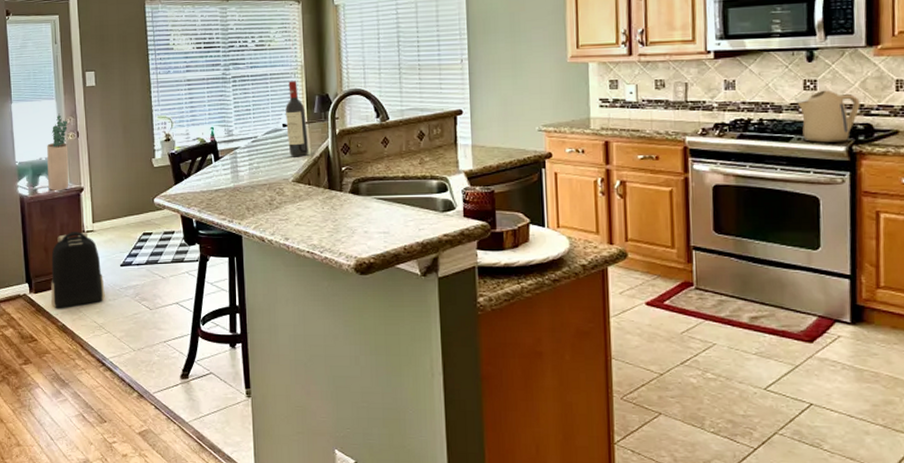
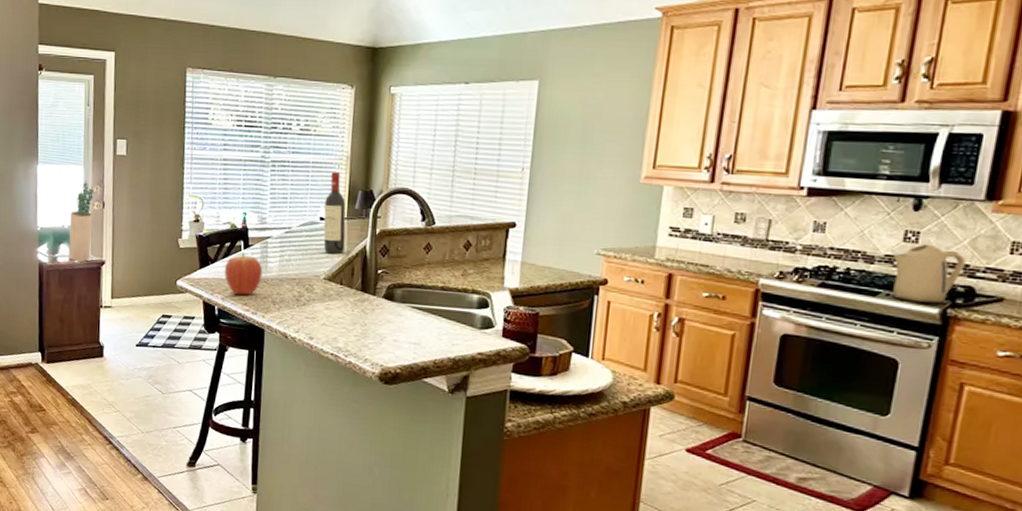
backpack: present [51,232,106,308] -> none [63,305,119,382]
fruit: none [198,164,235,206] -> present [224,252,263,296]

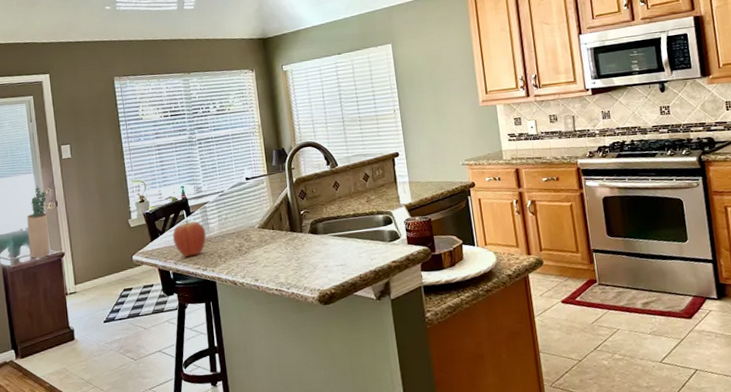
wine bottle: present [323,172,346,254] -> none [247,139,271,206]
kettle: present [892,244,966,305] -> none [657,113,703,156]

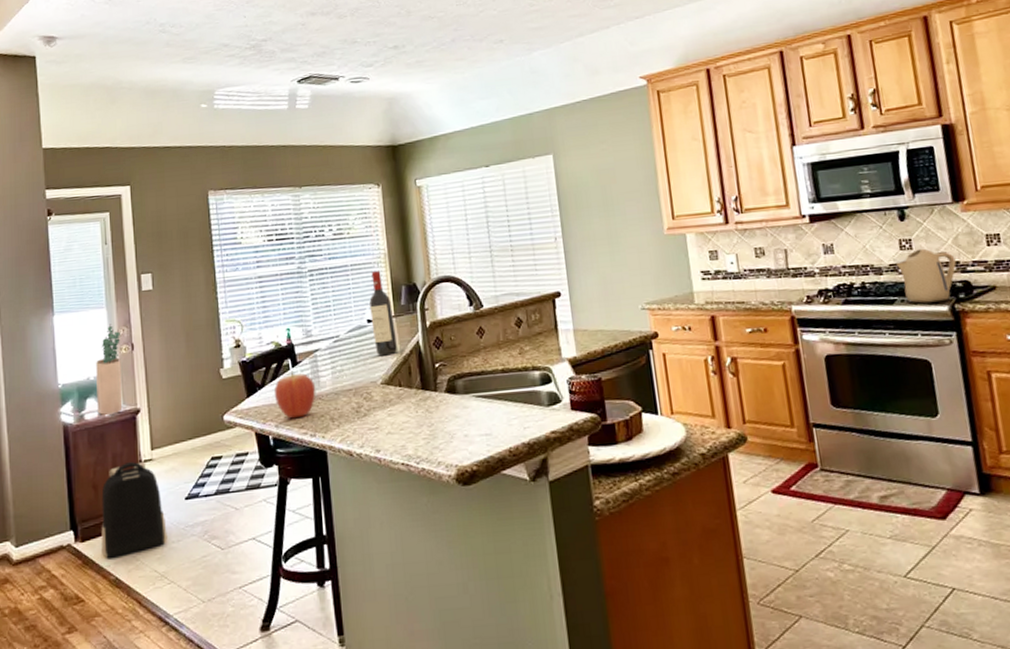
backpack: none [36,294,92,370] -> present [101,461,169,558]
wine bottle: none [247,139,271,206] -> present [369,271,398,356]
kettle: none [657,113,703,156] -> present [895,248,957,304]

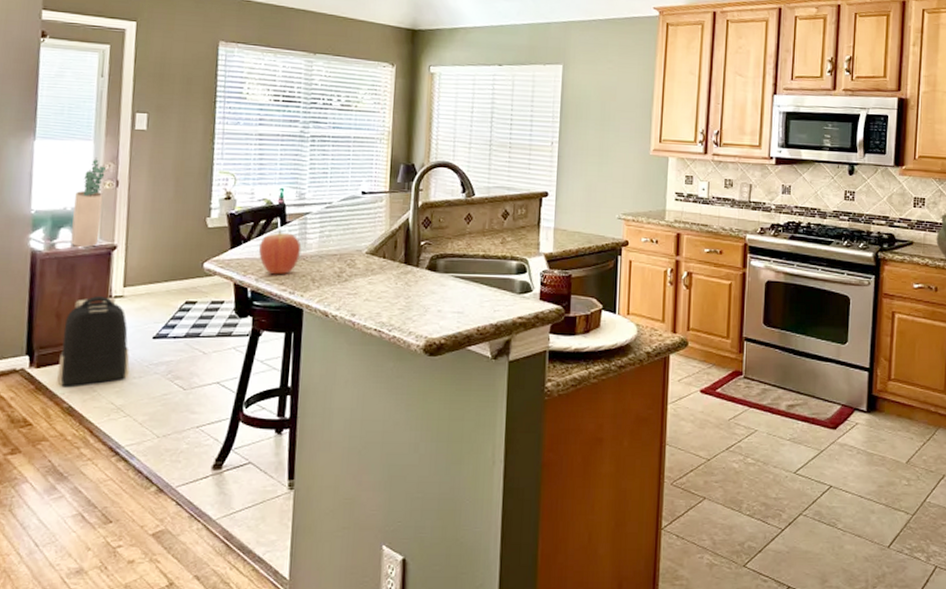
wine bottle: present [369,271,398,356] -> none [365,147,388,228]
kettle: present [895,248,957,304] -> none [838,201,886,250]

